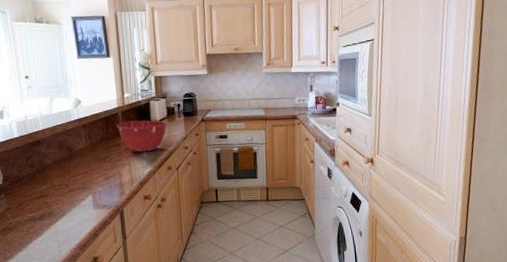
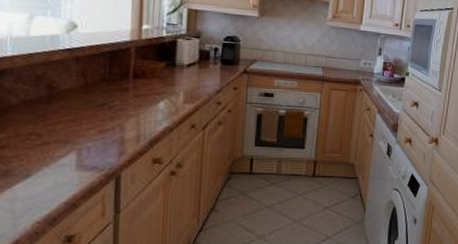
mixing bowl: present [117,120,168,153] -> none [126,61,199,103]

